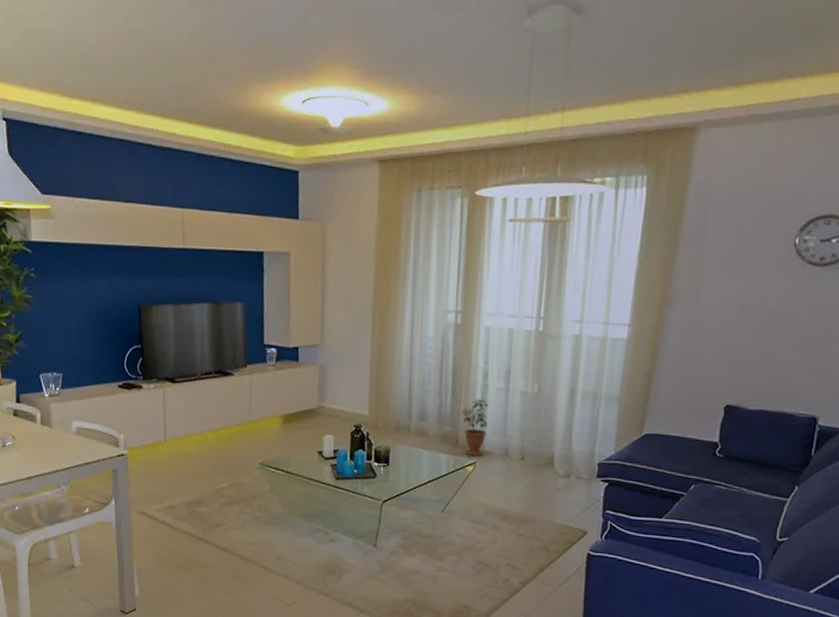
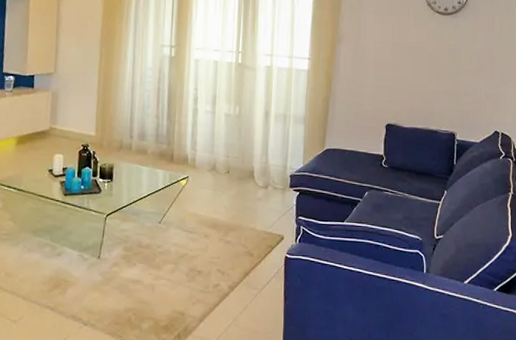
potted plant: present [462,397,489,457] -> none [176,118,199,172]

